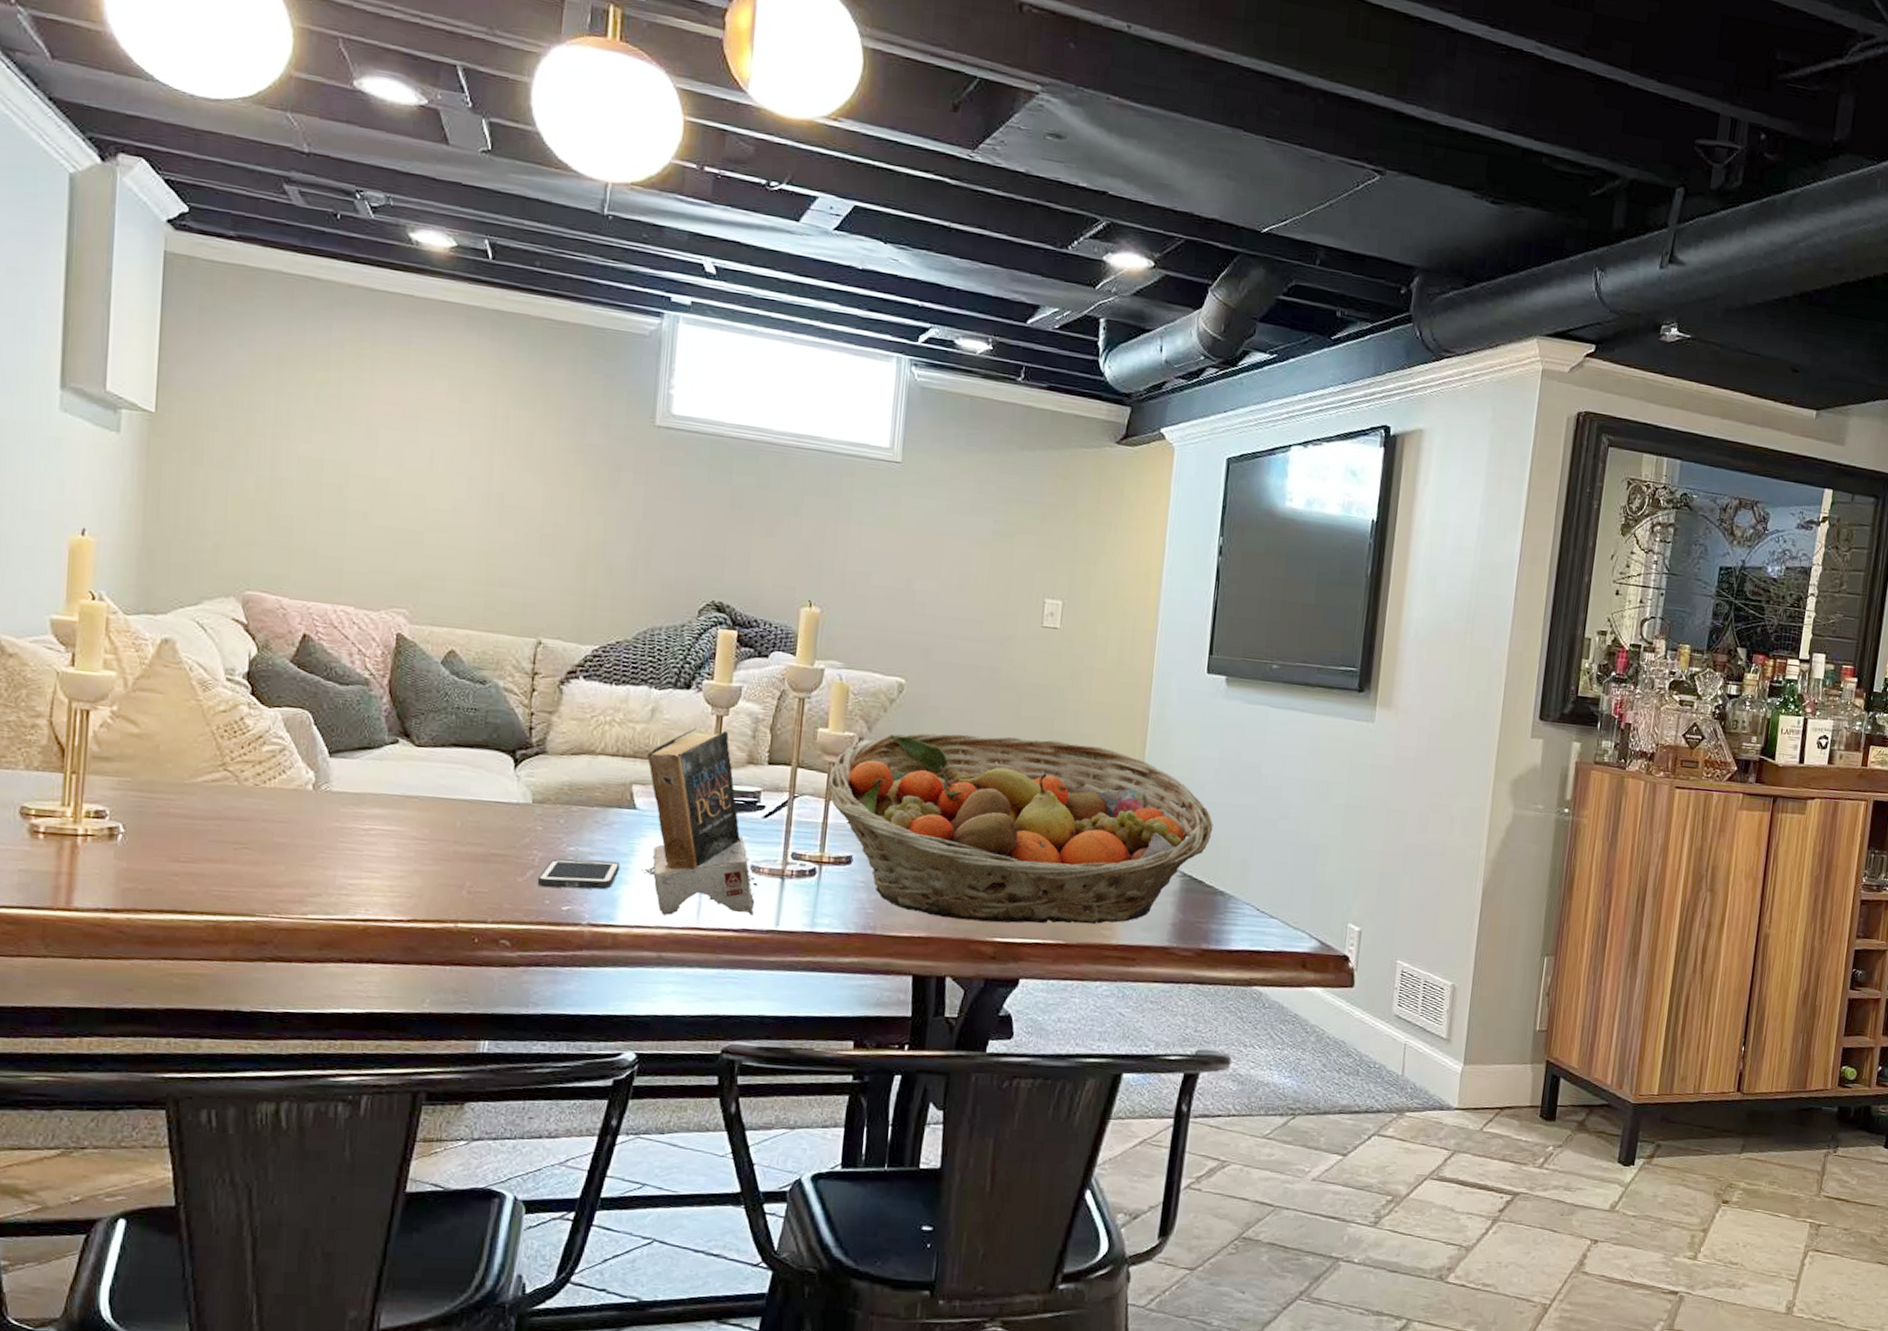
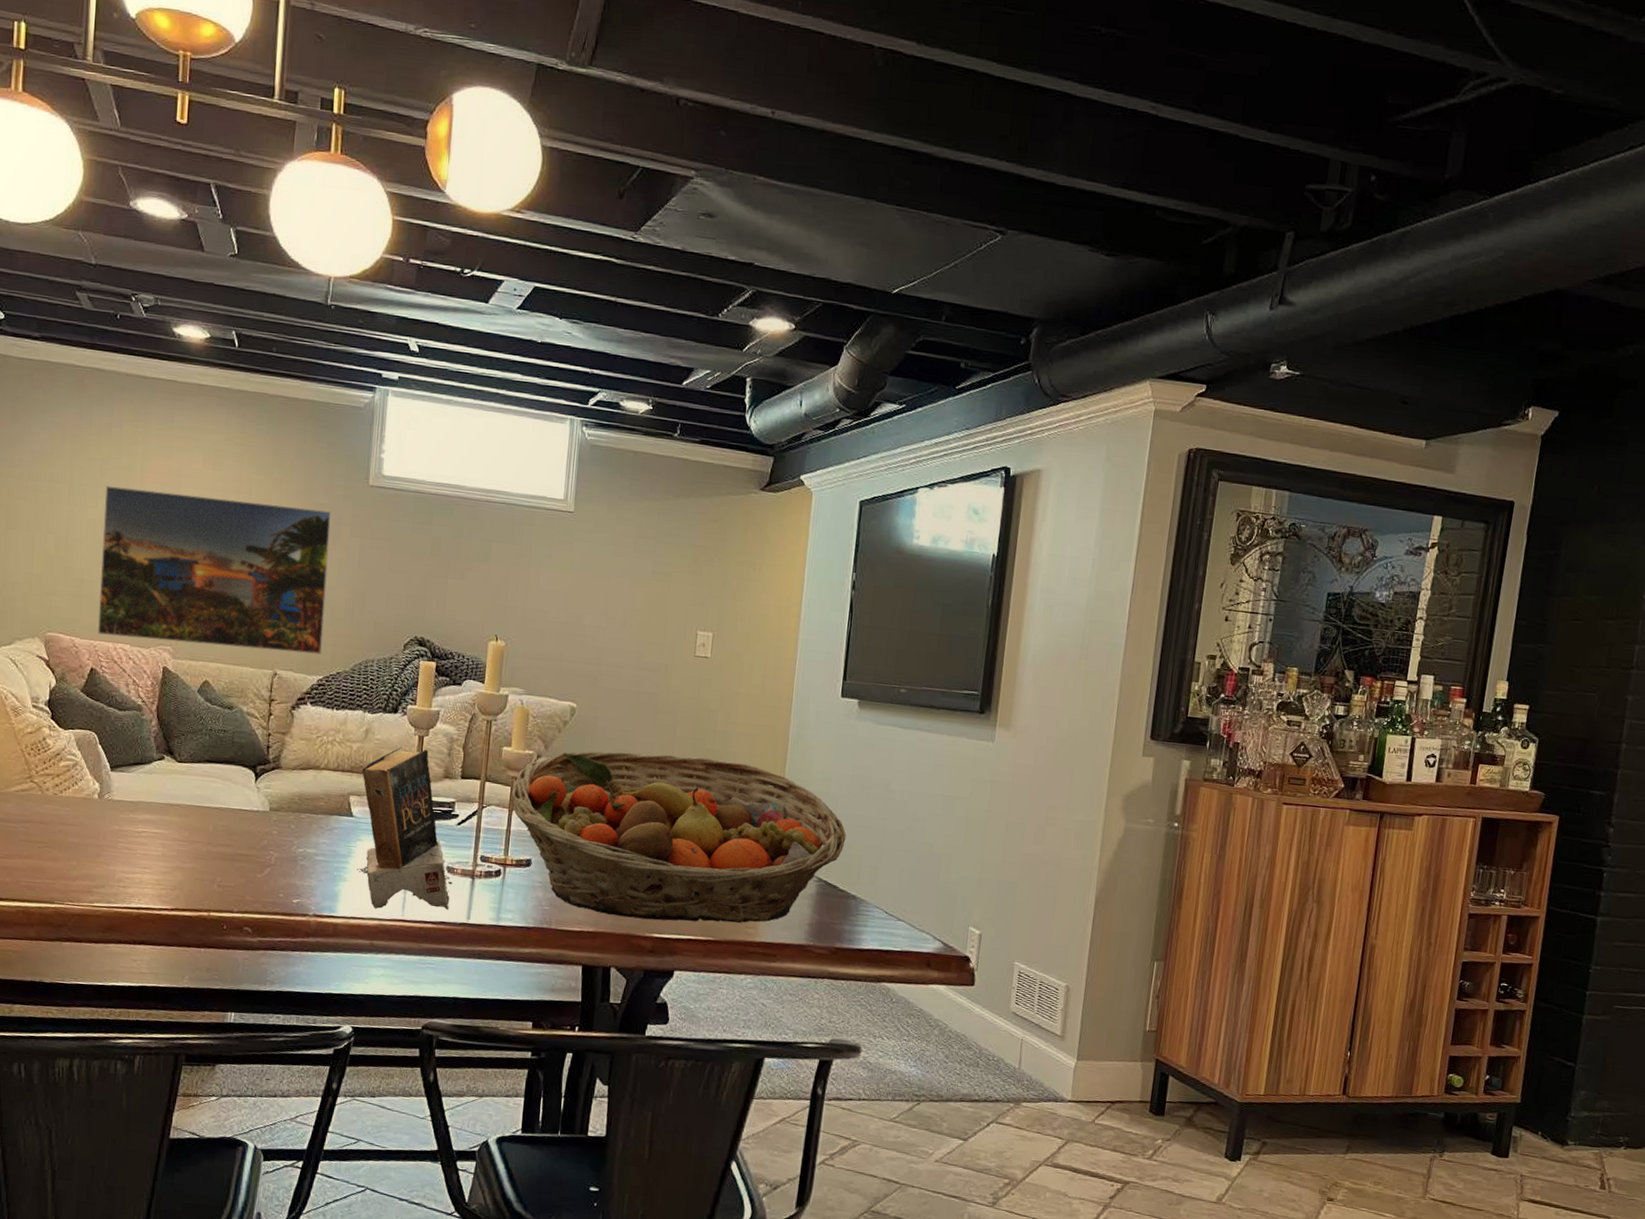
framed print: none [312,417,609,621] -> present [98,485,332,655]
cell phone: present [537,859,620,890] -> none [273,858,340,886]

